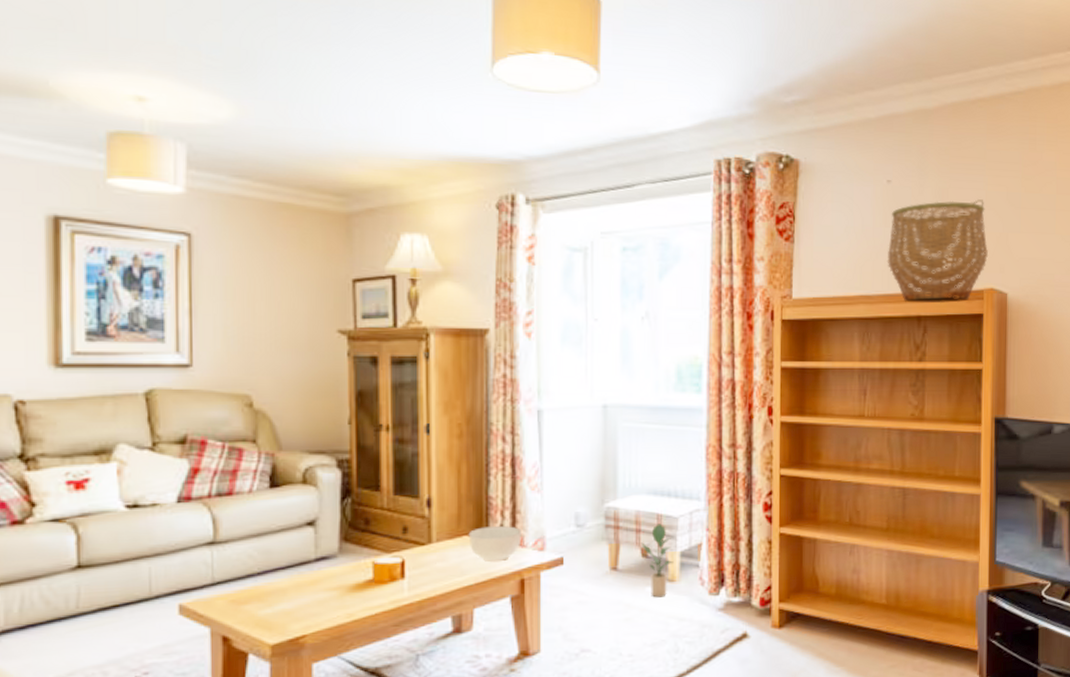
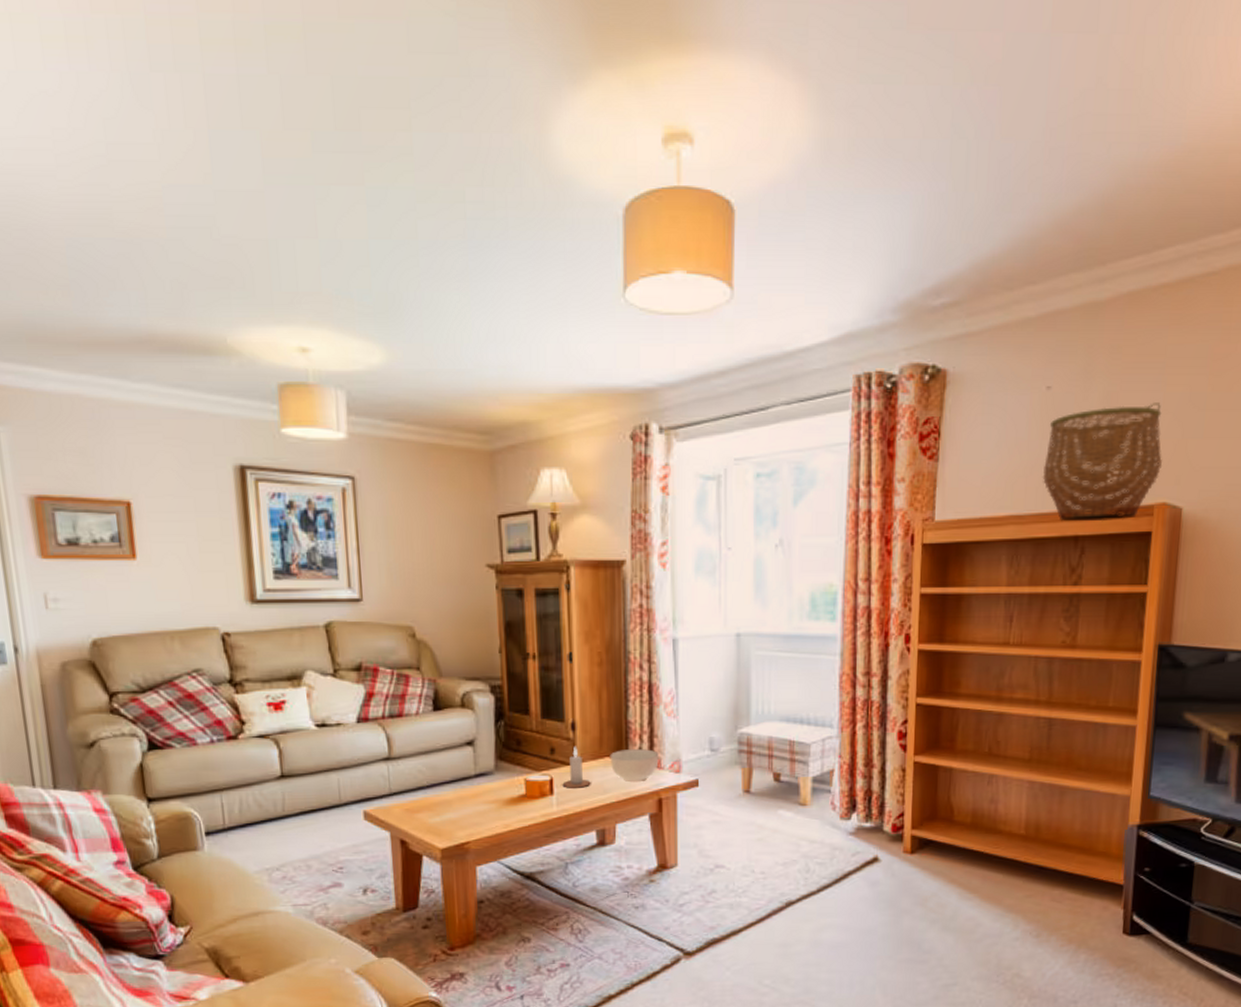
candle: none [415,523,447,571] -> present [562,745,591,788]
potted plant: present [641,523,674,598] -> none [774,750,806,820]

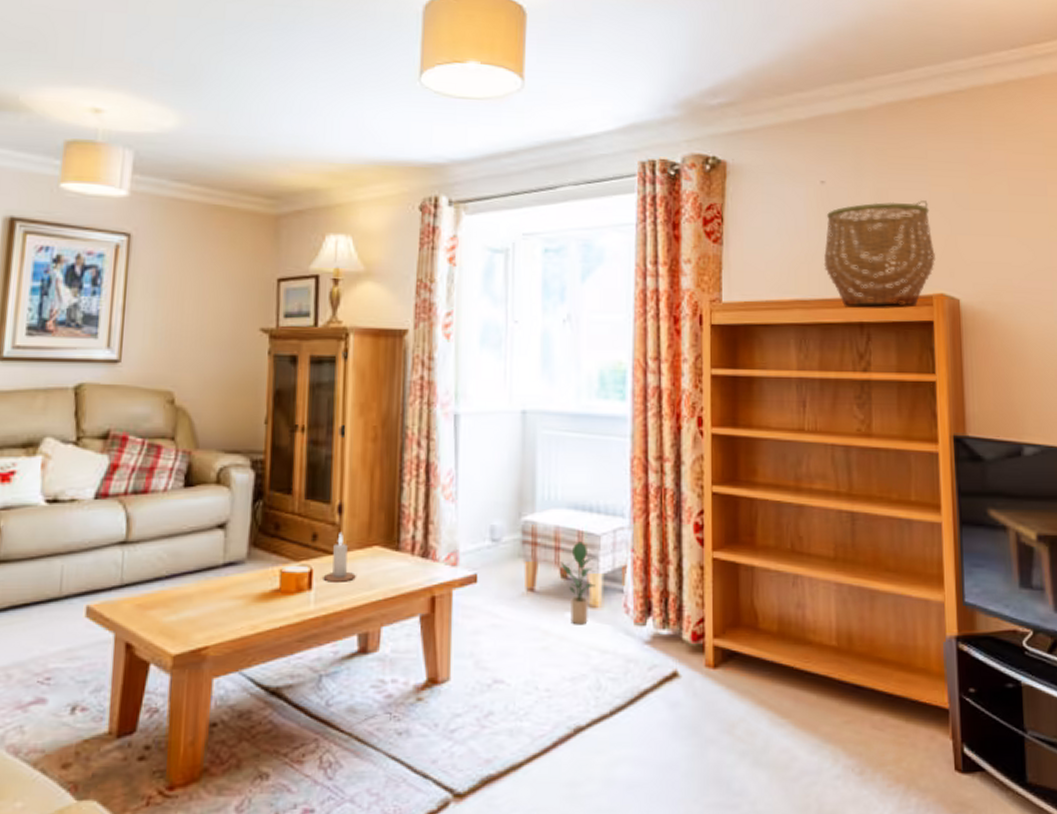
bowl: present [609,748,659,783] -> none [379,536,434,577]
potted plant: none [774,750,806,820] -> present [561,541,596,625]

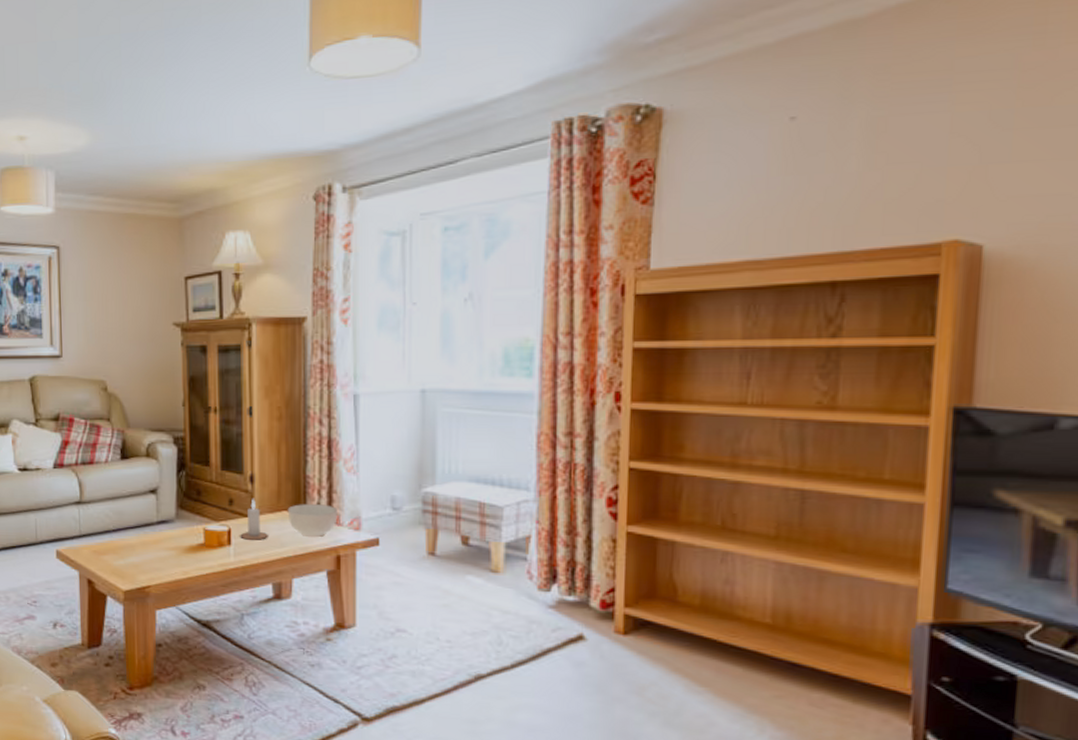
bowl: none [379,536,434,577] -> present [287,503,338,538]
potted plant: present [561,541,596,625] -> none [462,512,498,588]
basket: present [823,200,936,309] -> none [786,125,953,265]

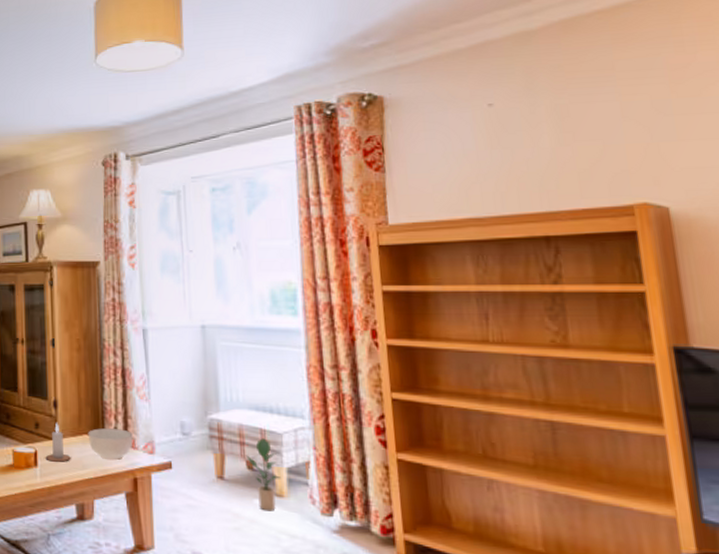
potted plant: none [462,512,498,588] -> present [246,438,281,511]

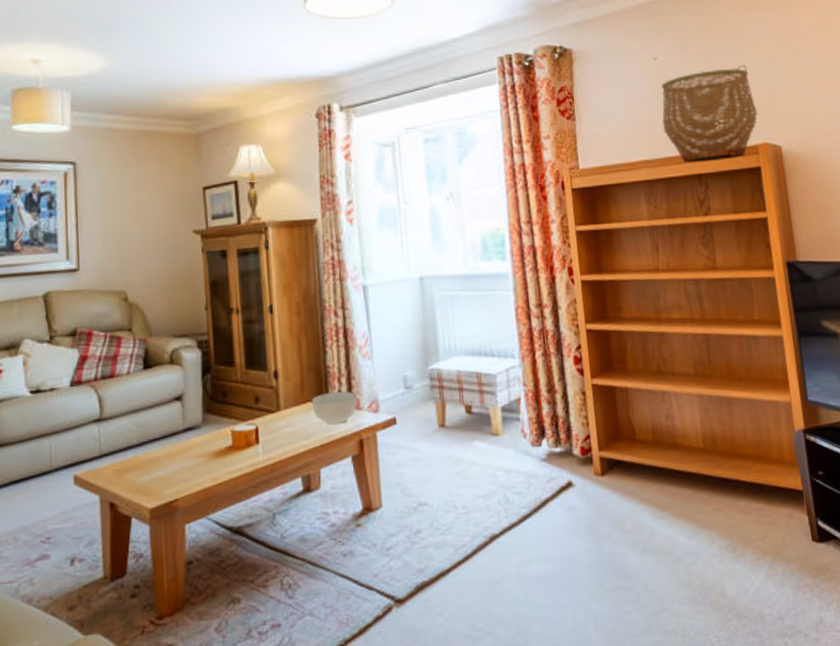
candle: present [45,422,71,462] -> none [267,393,295,436]
potted plant: present [246,438,281,511] -> none [465,381,496,451]
basket: none [497,111,635,222] -> present [661,65,758,163]

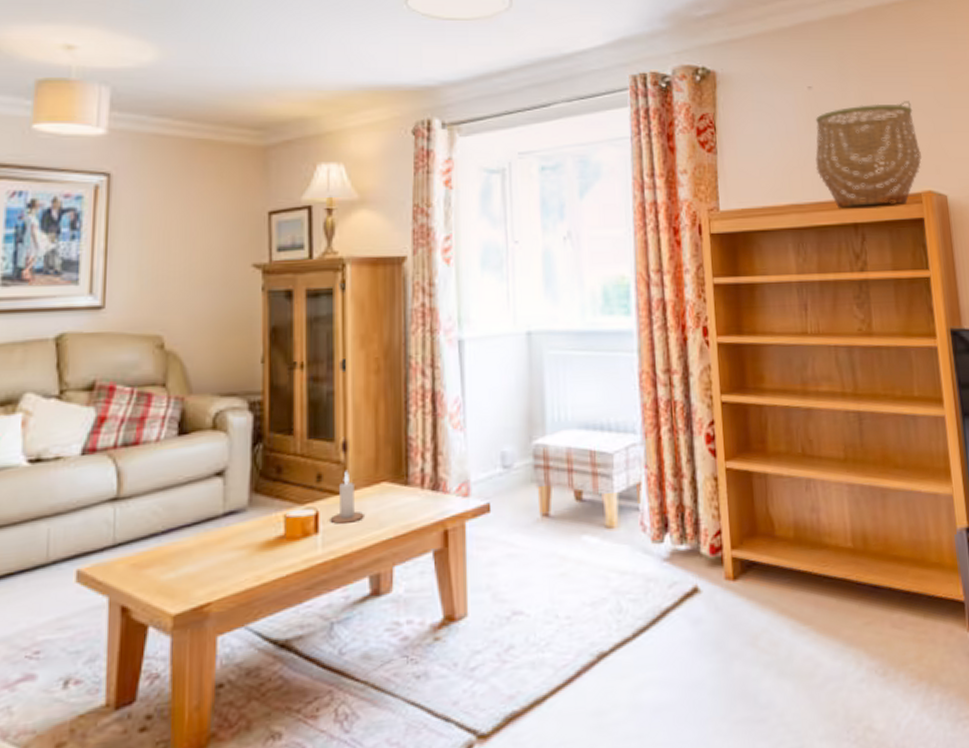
candle: none [267,393,295,436] -> present [330,469,364,524]
bowl: present [311,391,358,426] -> none [387,469,444,512]

